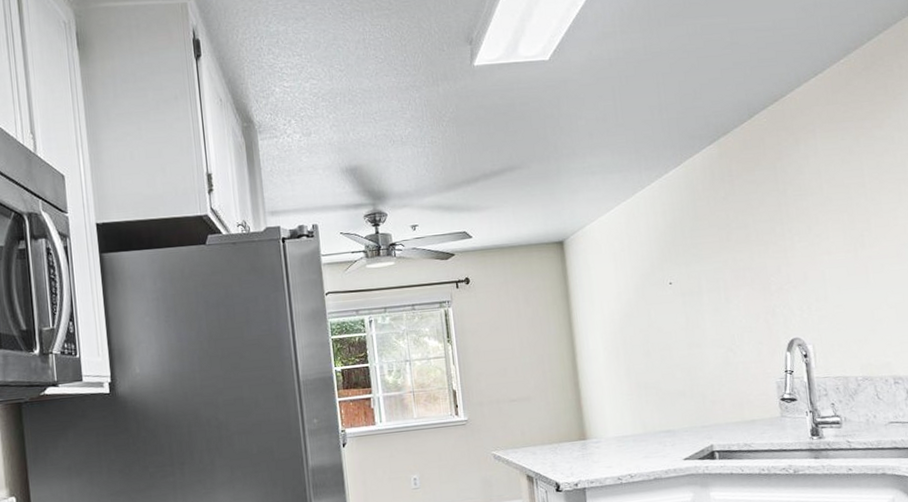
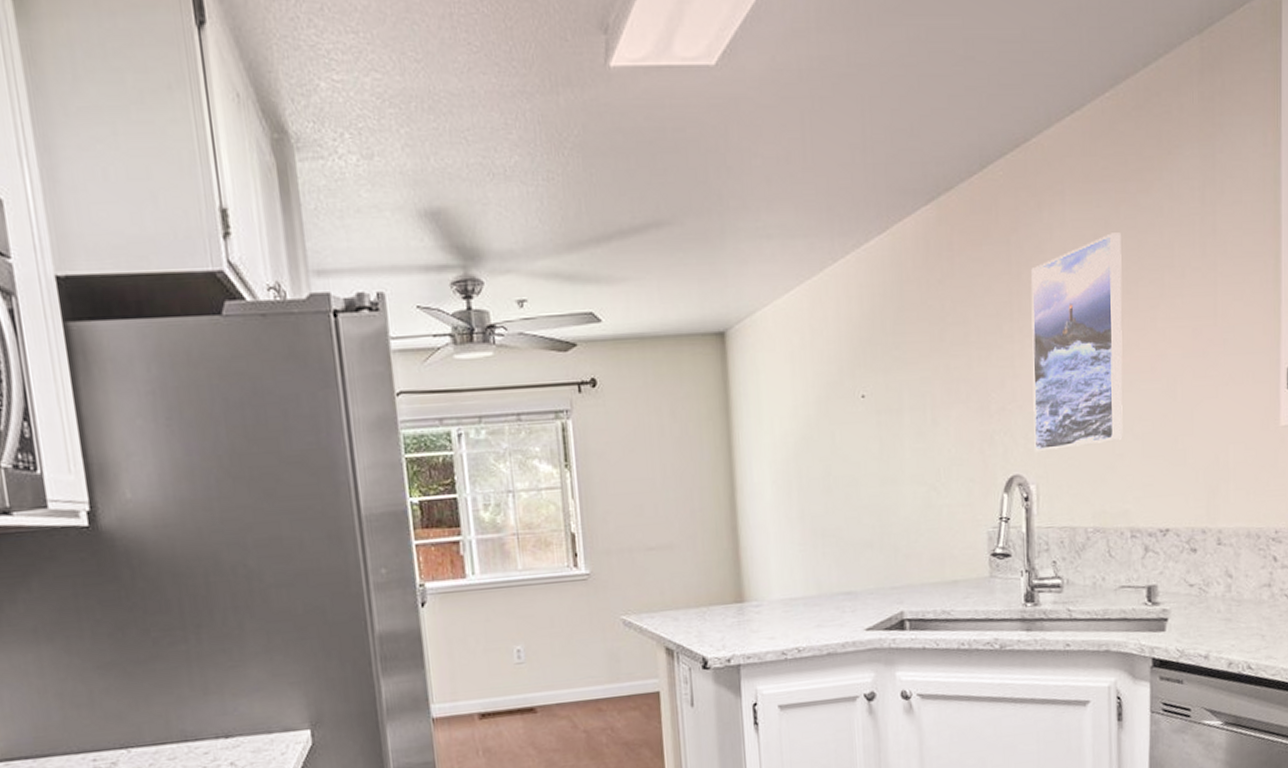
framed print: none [794,157,880,320] -> present [1030,232,1123,452]

